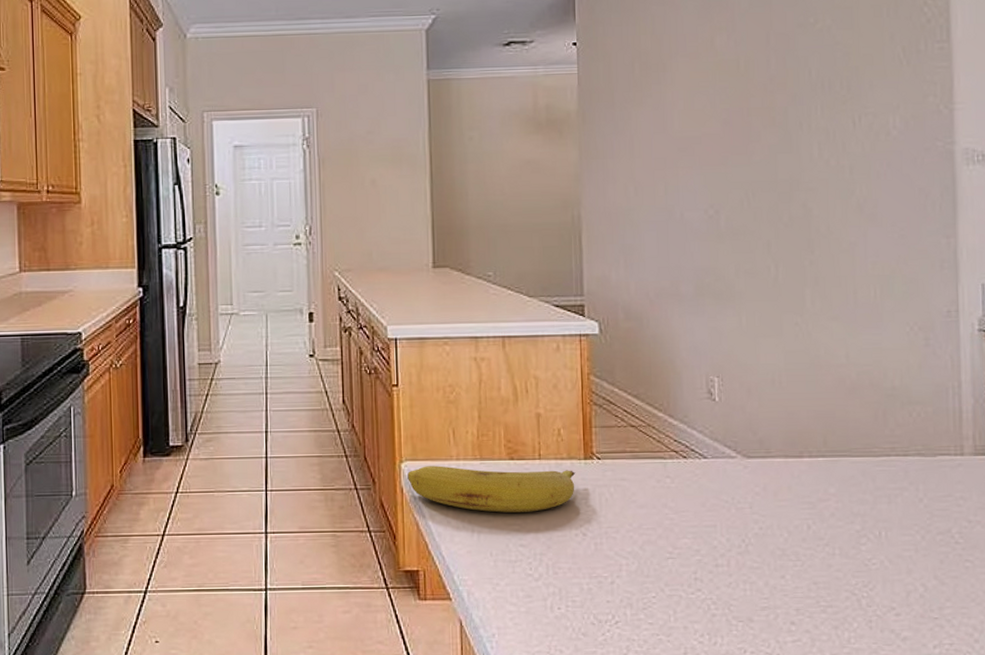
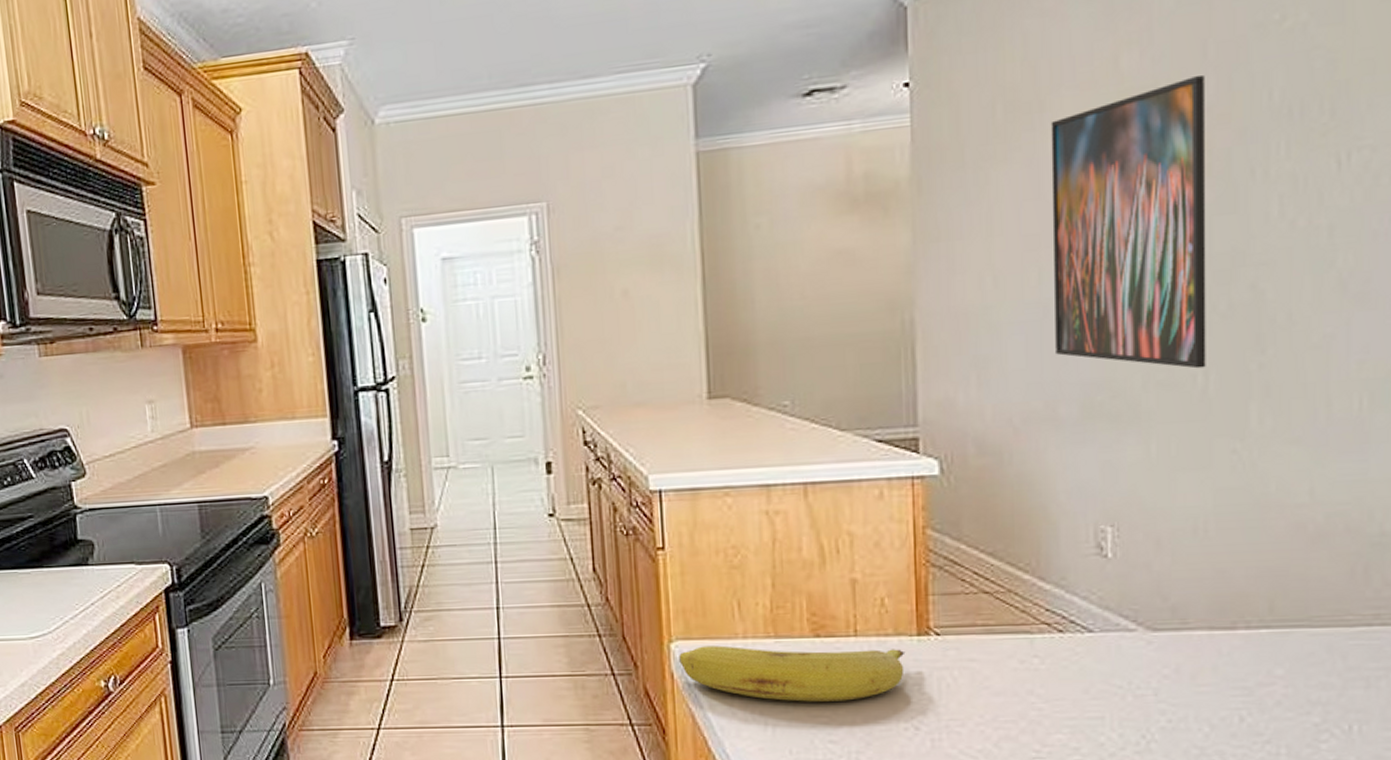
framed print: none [671,56,776,262] -> present [1050,76,1206,369]

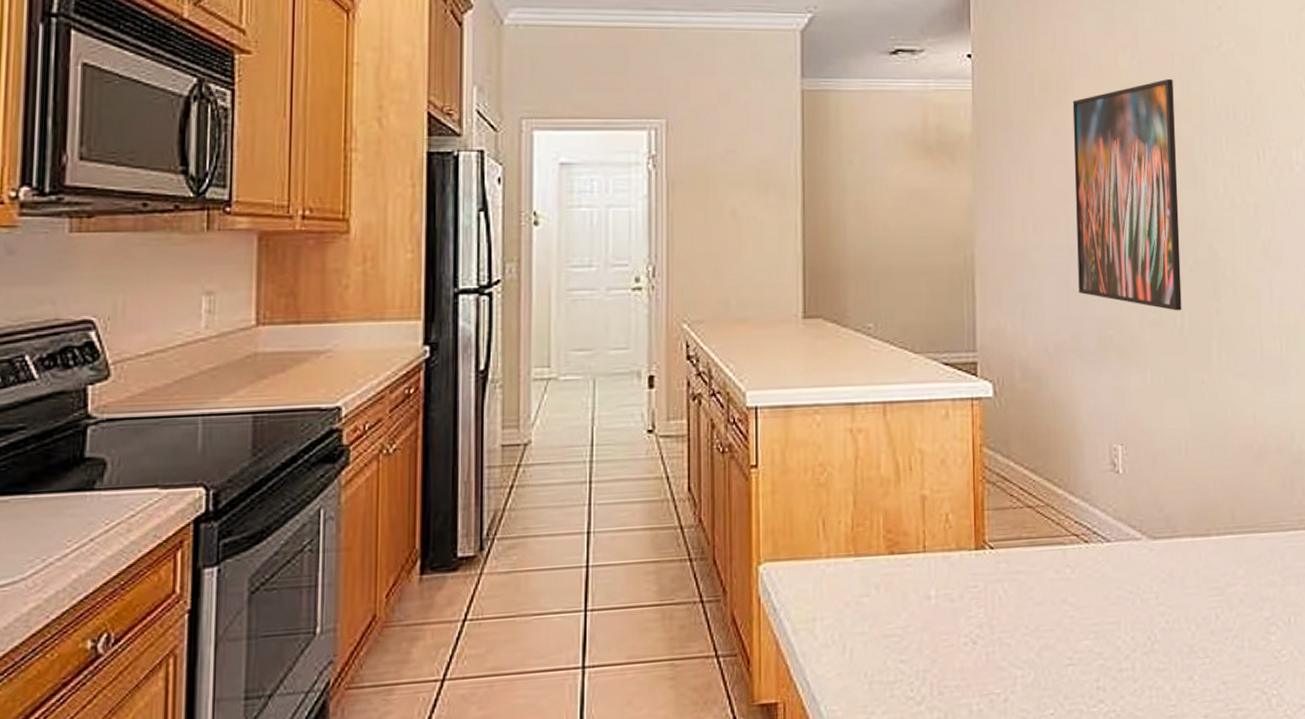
fruit: present [679,645,906,702] -> none [766,563,966,622]

